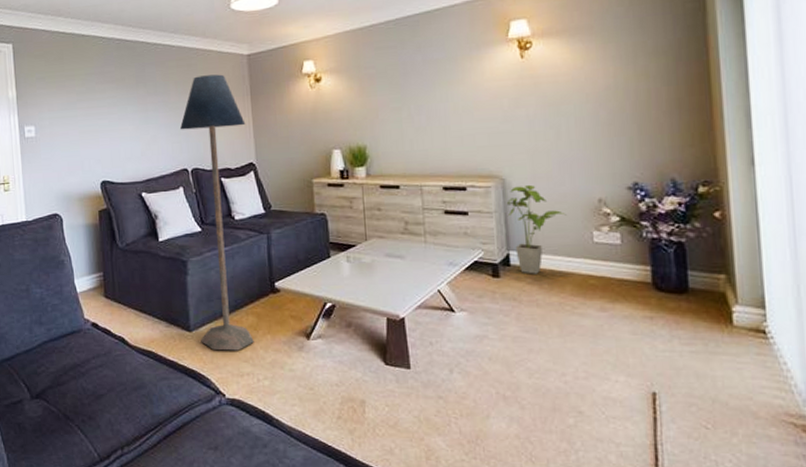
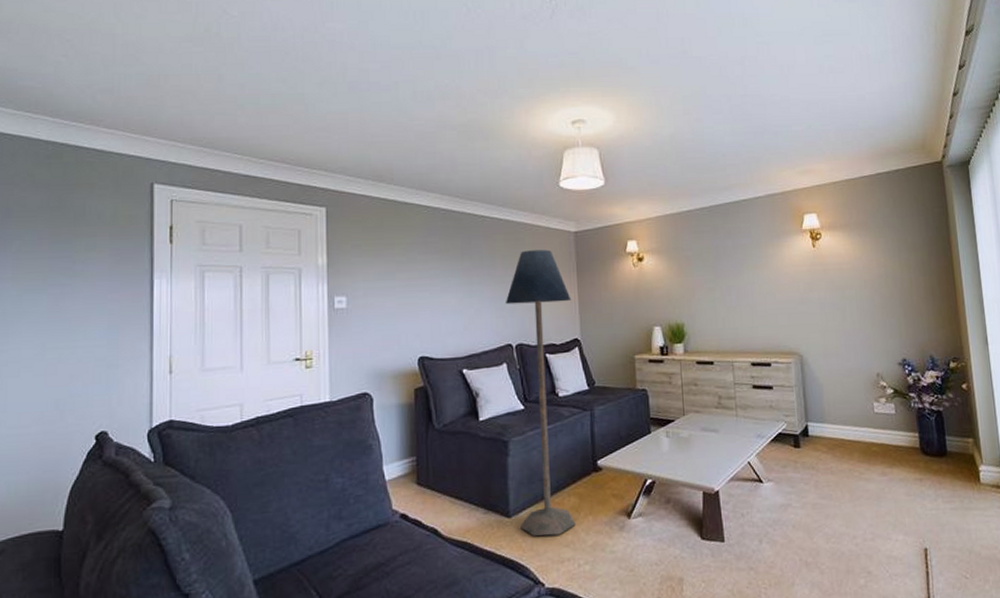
house plant: present [506,184,566,274] -> none [804,360,853,444]

